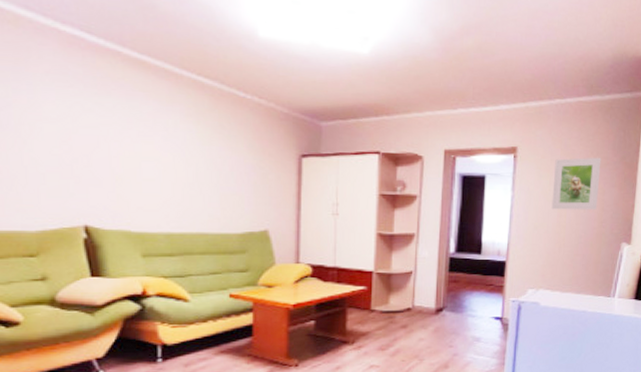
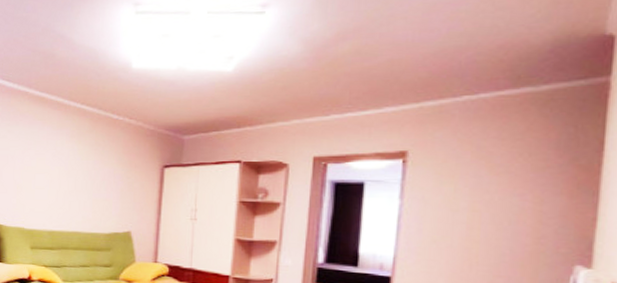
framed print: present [551,157,601,210] -> none [457,159,537,224]

